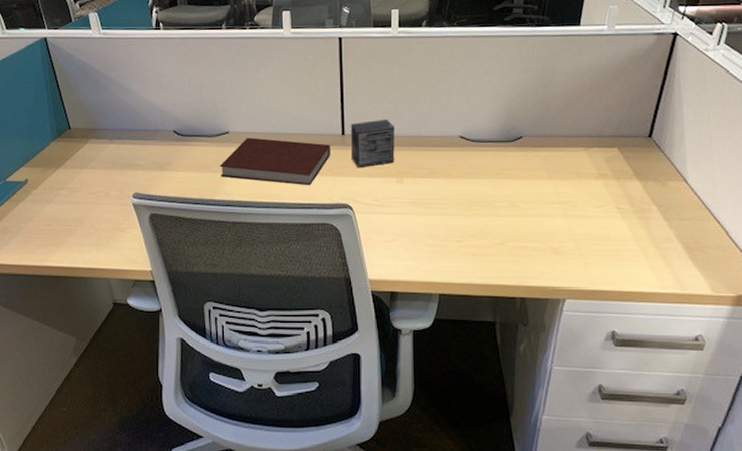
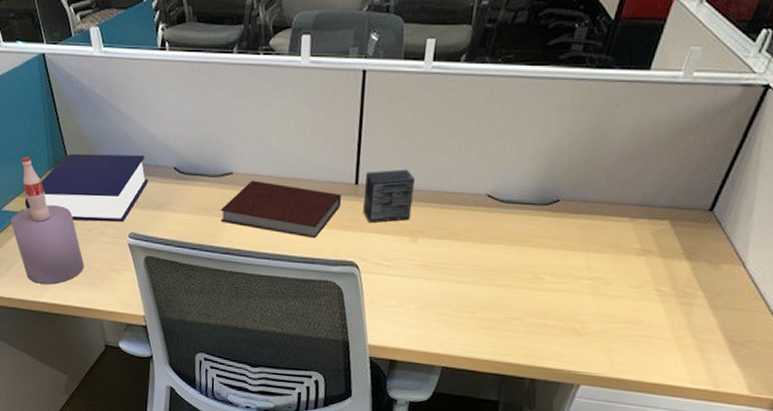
bottle: none [14,130,90,248] -> present [10,157,84,285]
book: none [28,122,150,186] -> present [24,153,149,223]

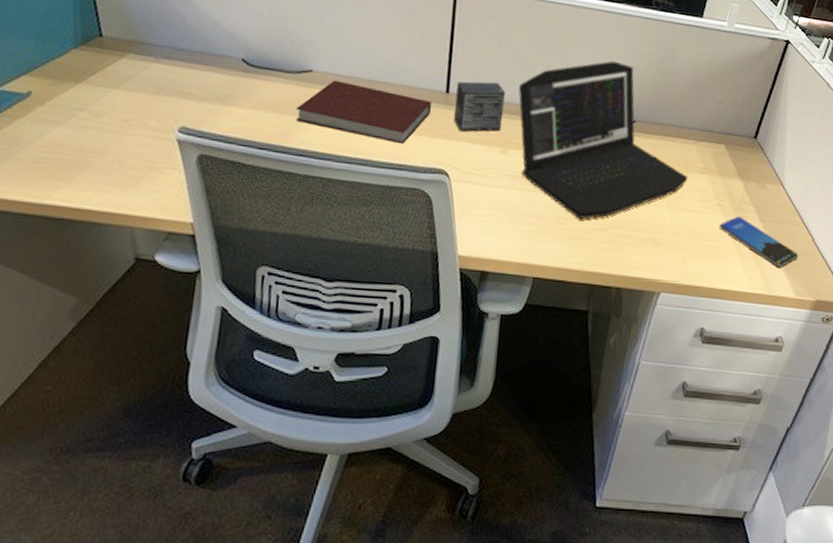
bottle: present [10,157,84,285] -> none [9,30,114,184]
book: present [24,153,149,223] -> none [33,32,210,114]
laptop: none [428,134,620,309] -> present [518,61,688,220]
smartphone: none [655,302,759,361] -> present [719,216,799,267]

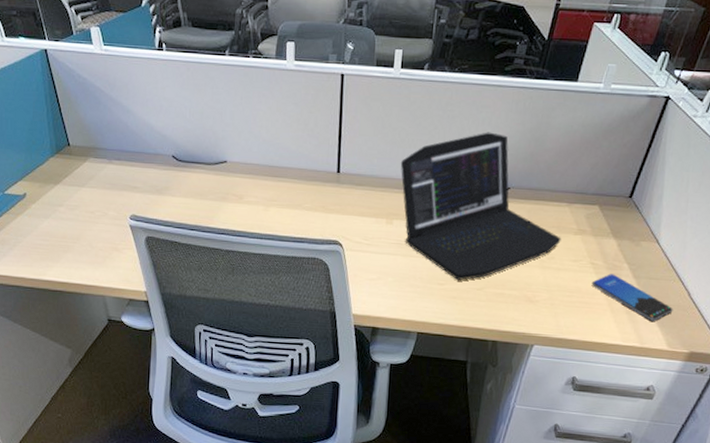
notebook: present [295,80,431,145] -> none [216,168,325,221]
small box: present [454,81,505,132] -> none [345,160,389,206]

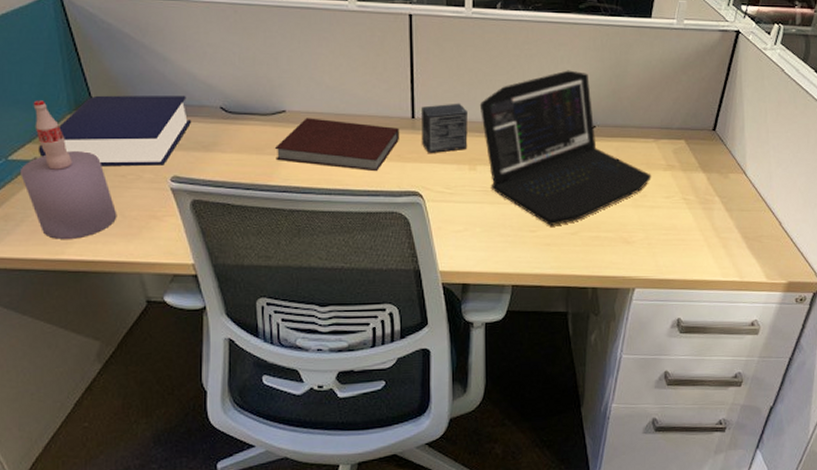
bottle: none [13,144,87,263] -> present [19,100,117,239]
book: none [27,141,149,206] -> present [38,95,192,167]
notebook: none [216,168,325,221] -> present [274,118,399,172]
small box: none [345,160,389,206] -> present [422,103,468,153]
smartphone: present [591,274,673,321] -> none [686,208,767,254]

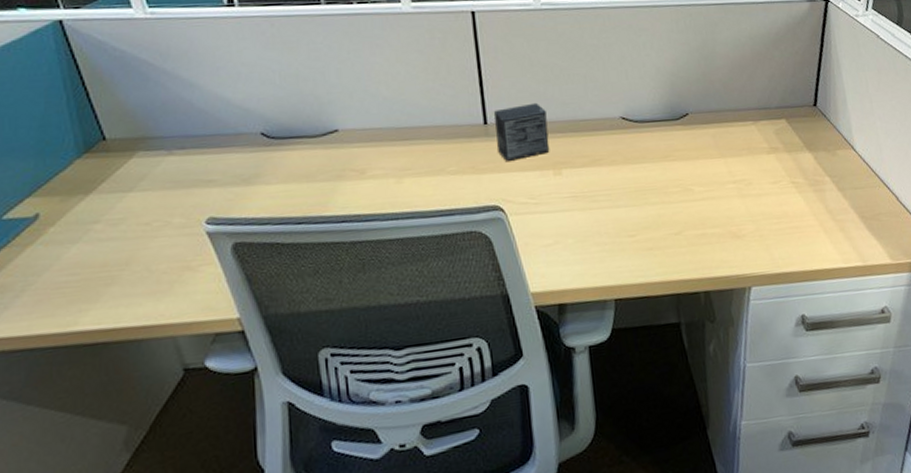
bottle: present [19,100,117,239] -> none [17,145,142,308]
book: present [38,95,192,167] -> none [40,124,228,216]
notebook: present [274,118,399,172] -> none [327,134,472,189]
laptop: present [479,70,652,226] -> none [558,56,755,229]

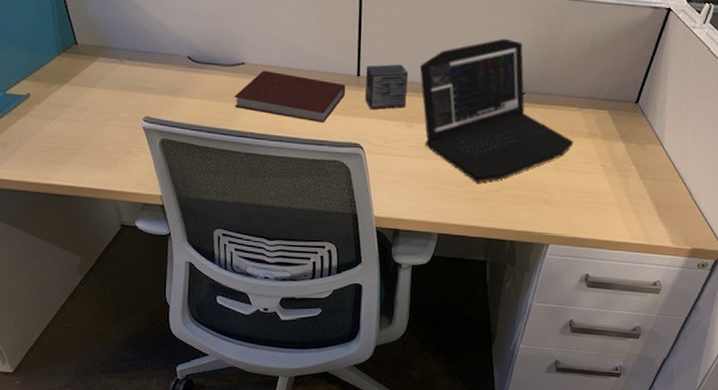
notebook: none [327,134,472,189] -> present [234,70,345,123]
laptop: none [558,56,755,229] -> present [419,38,574,183]

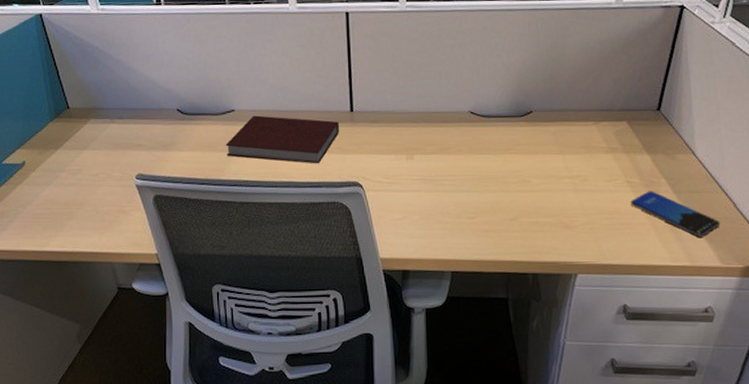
small box: present [365,64,408,110] -> none [360,94,405,144]
laptop: present [419,38,574,183] -> none [415,56,592,213]
smartphone: none [602,175,677,220] -> present [630,191,721,237]

